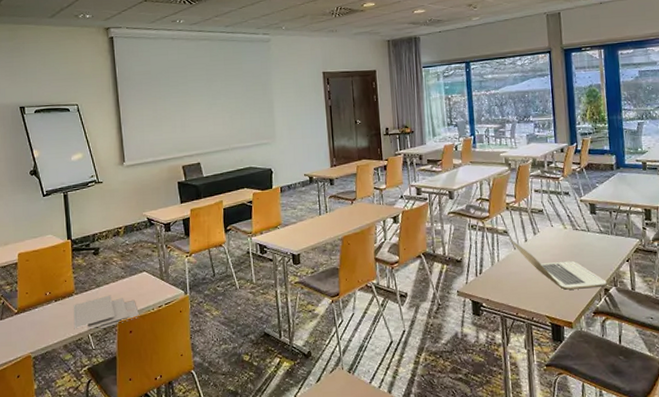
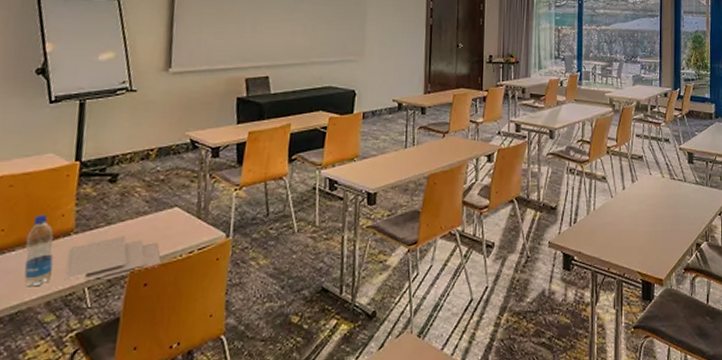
bottle: none [43,280,64,334] -> present [24,214,54,287]
laptop: present [507,238,607,290] -> none [605,184,699,244]

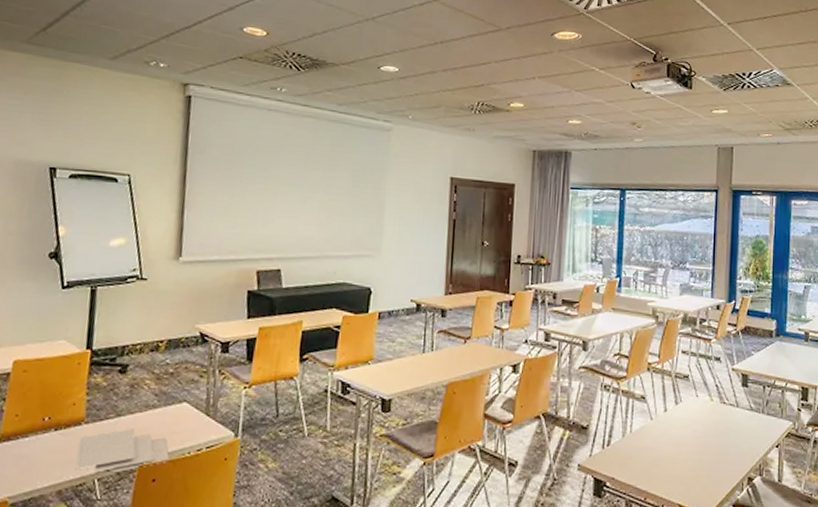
bottle: present [24,214,54,287] -> none [37,401,66,475]

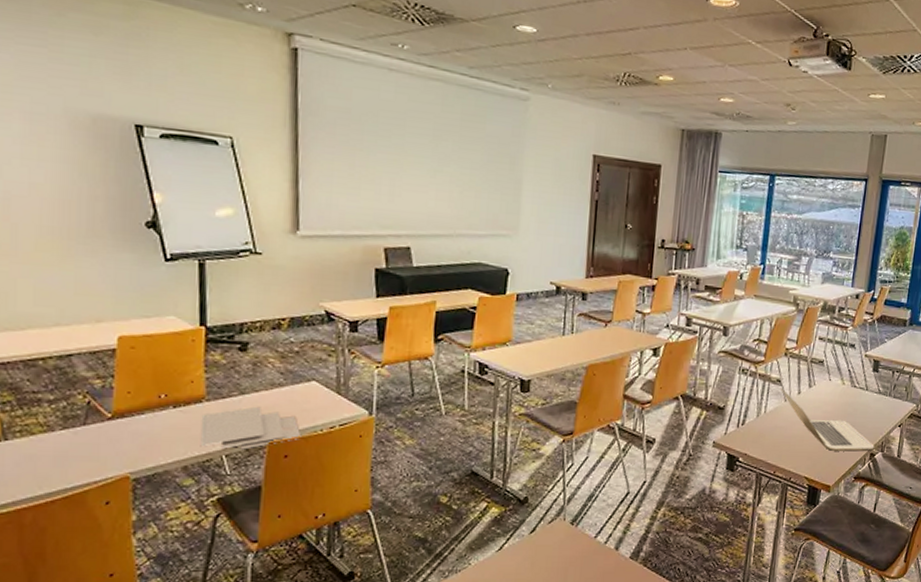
laptop: none [645,405,752,476] -> present [780,388,874,452]

